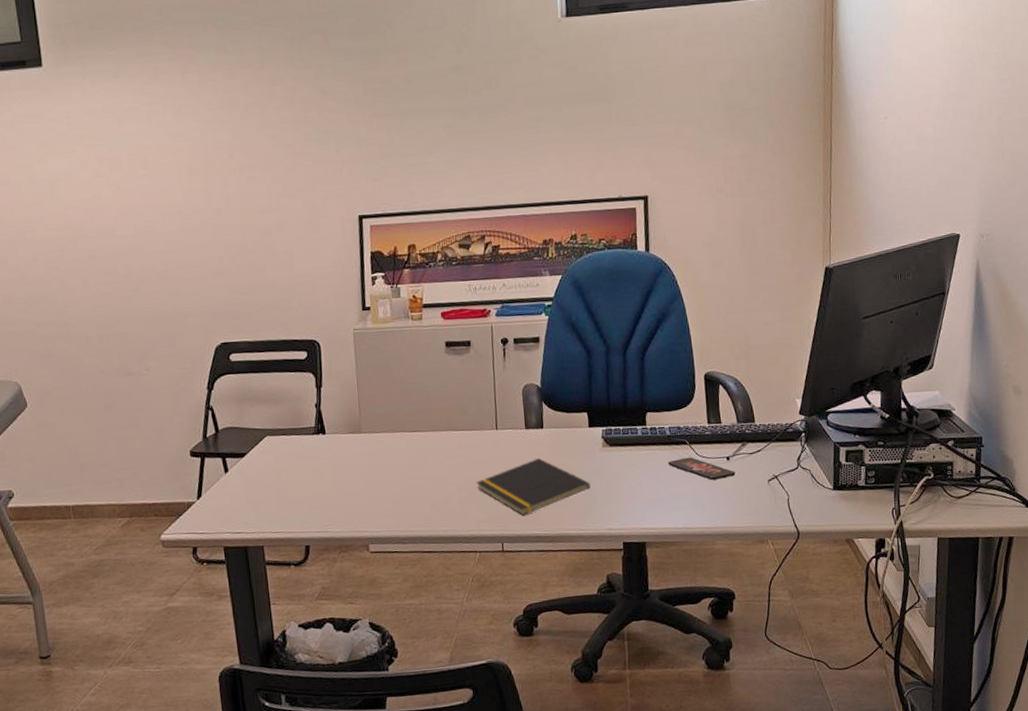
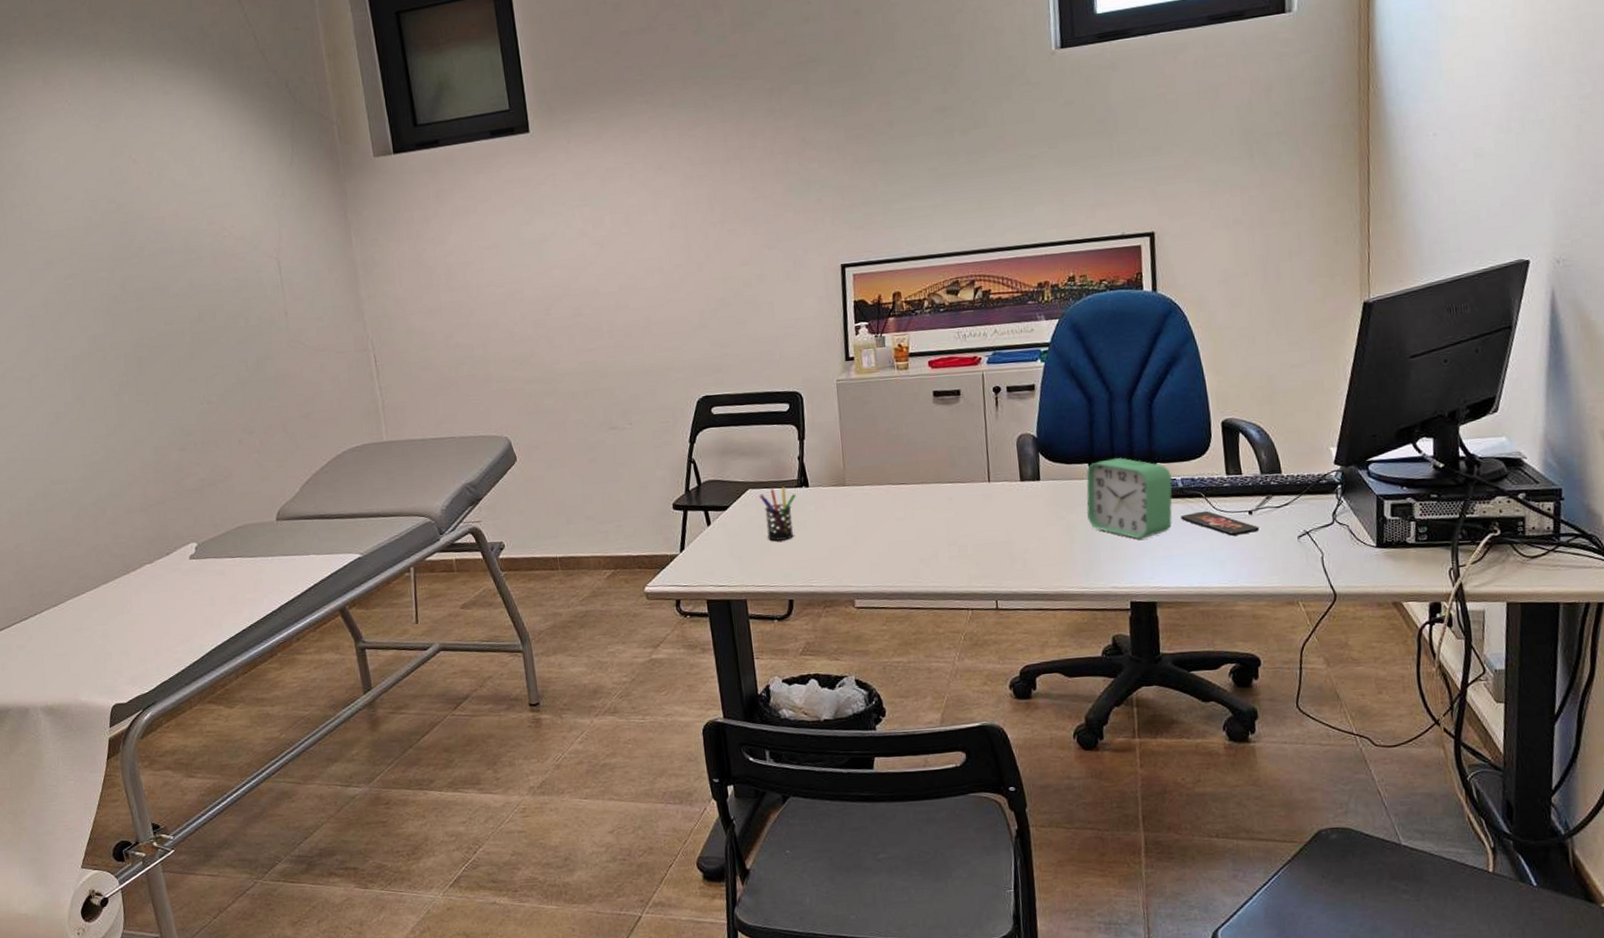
pen holder: none [276,434,313,487] -> present [758,487,796,541]
notepad: present [476,458,590,515] -> none [968,512,1093,572]
alarm clock: none [584,407,661,484] -> present [1086,458,1172,539]

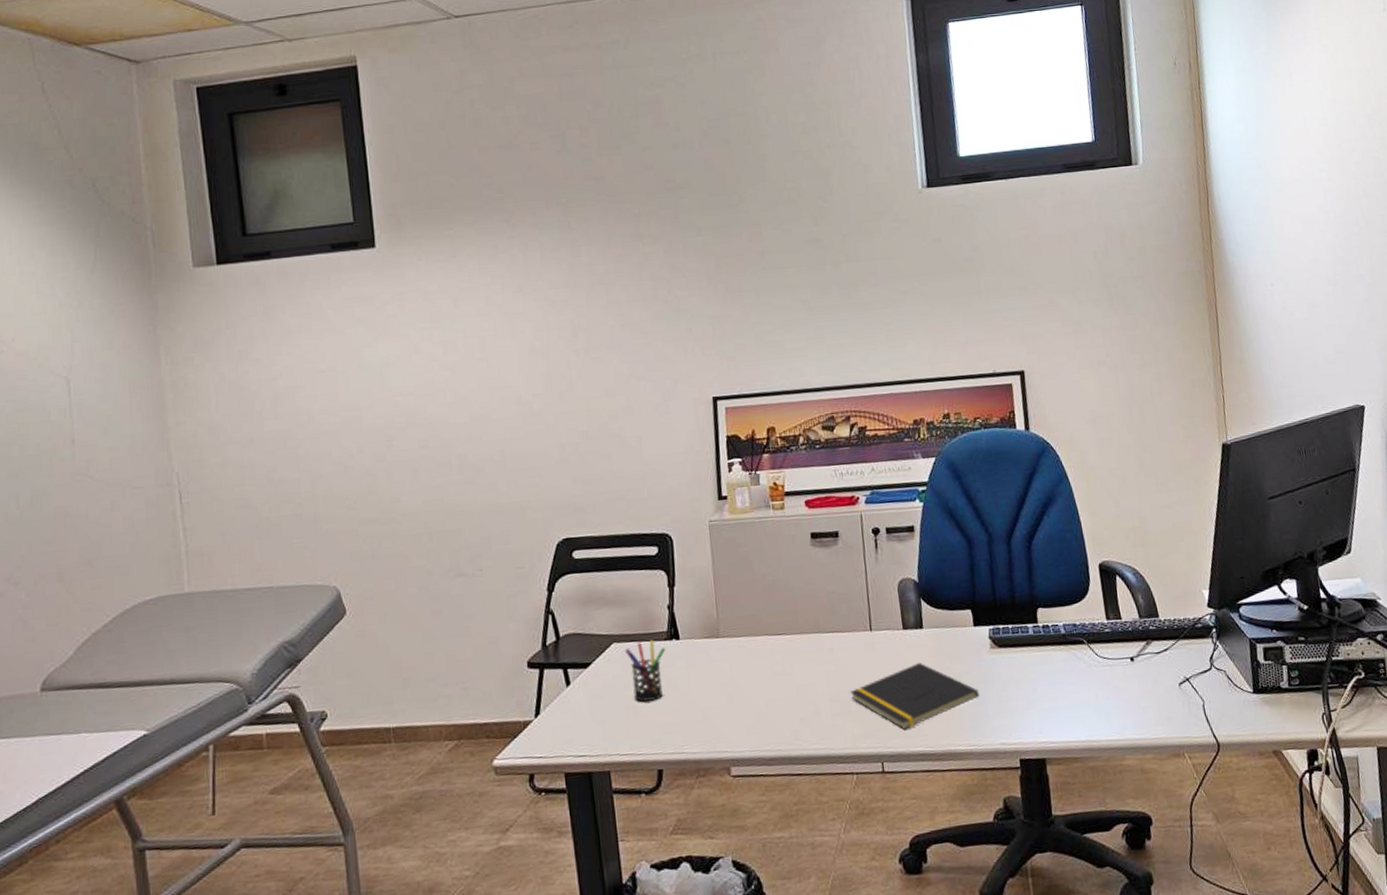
notepad: none [968,512,1093,572] -> present [850,663,979,730]
alarm clock: present [1086,458,1172,539] -> none [969,603,1057,690]
smartphone: present [1181,510,1260,536] -> none [1065,658,1142,685]

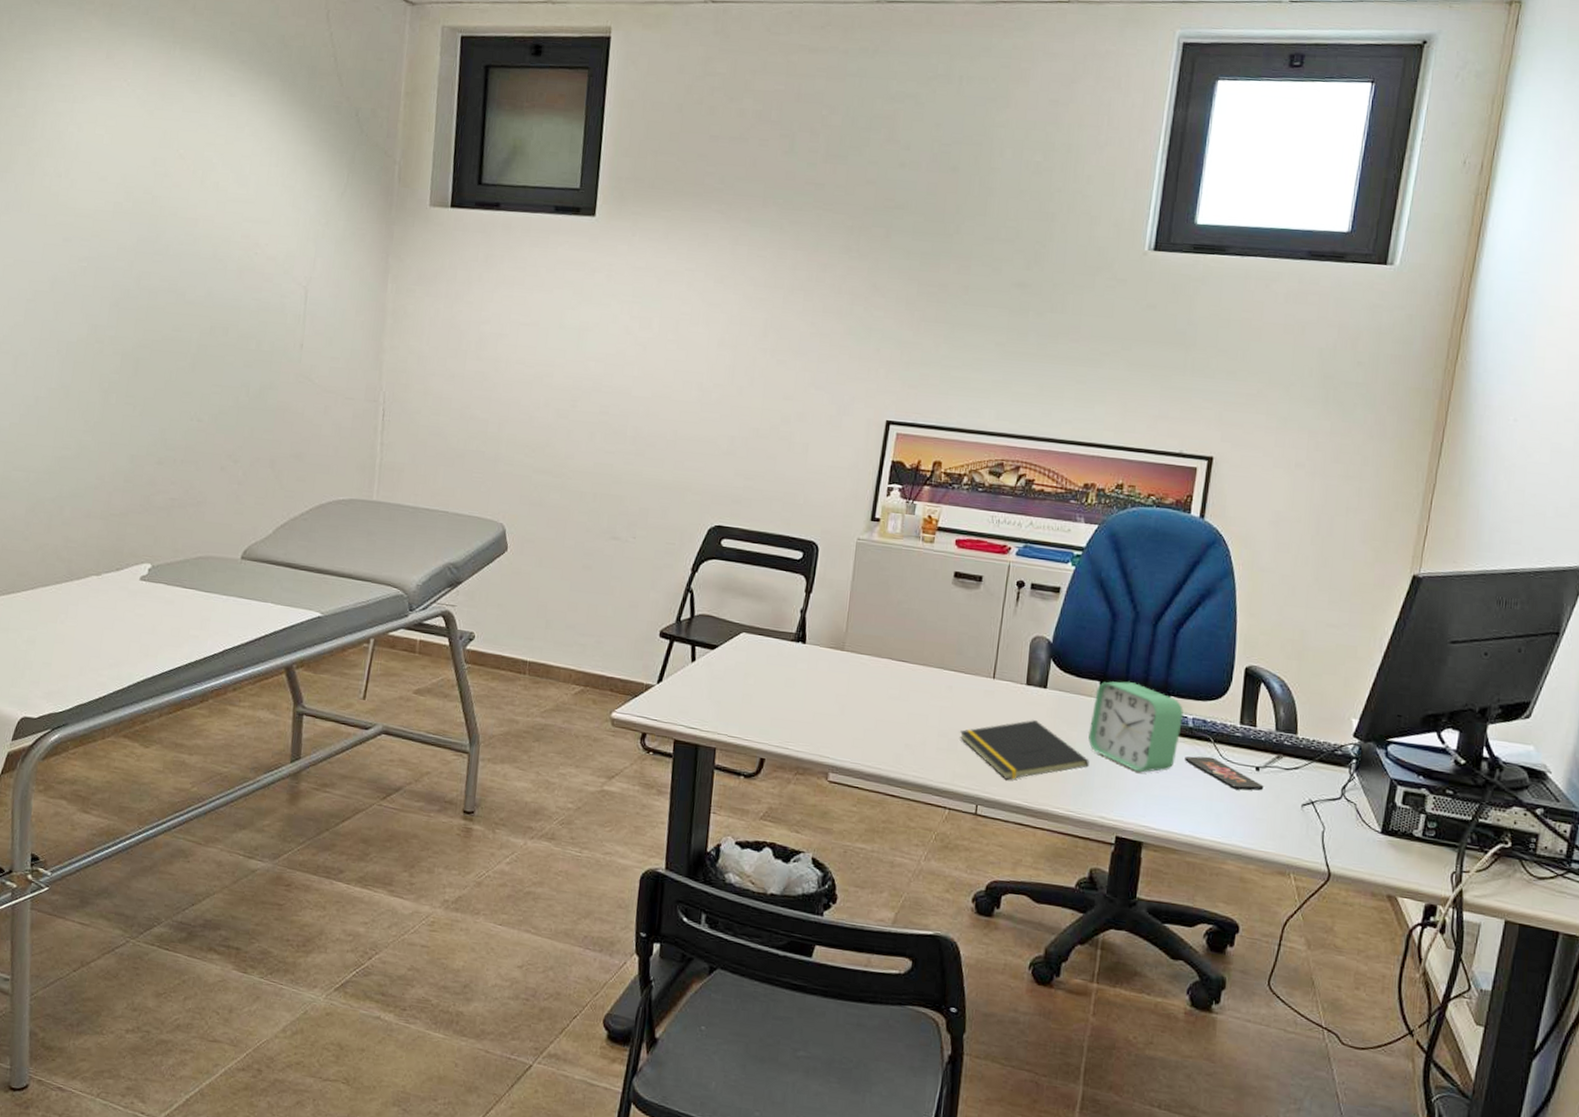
pen holder: present [624,640,666,702] -> none [751,637,791,694]
alarm clock: none [969,603,1057,690] -> present [1088,681,1183,773]
smartphone: none [1065,658,1142,685] -> present [1185,756,1264,791]

